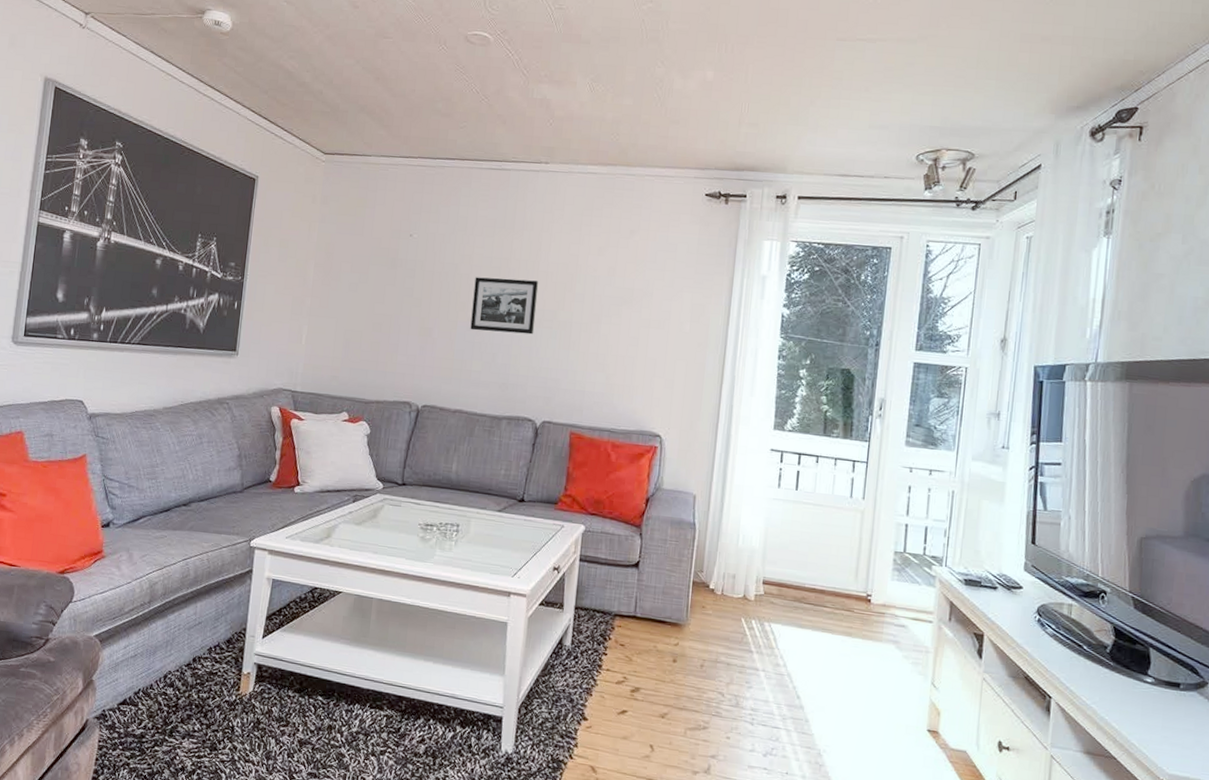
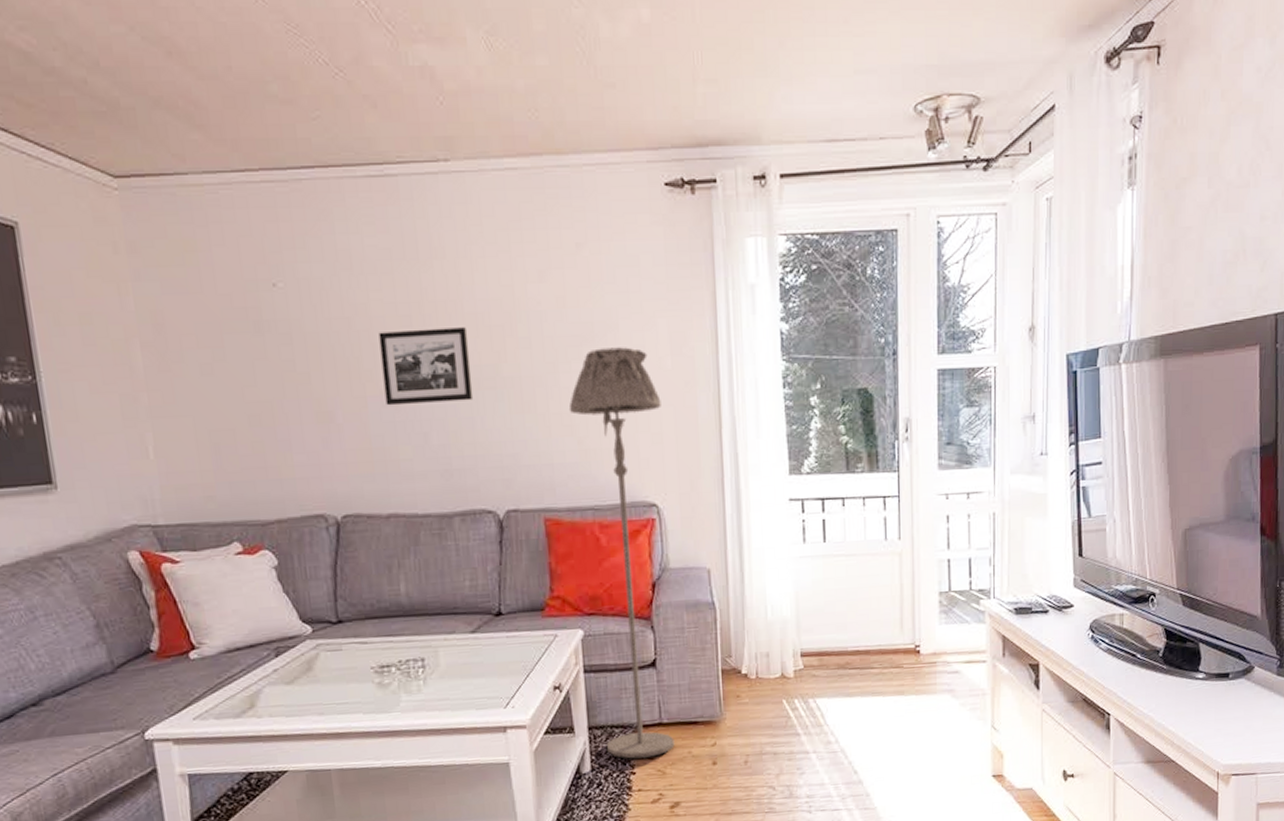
floor lamp: none [586,309,677,644] -> present [568,347,675,759]

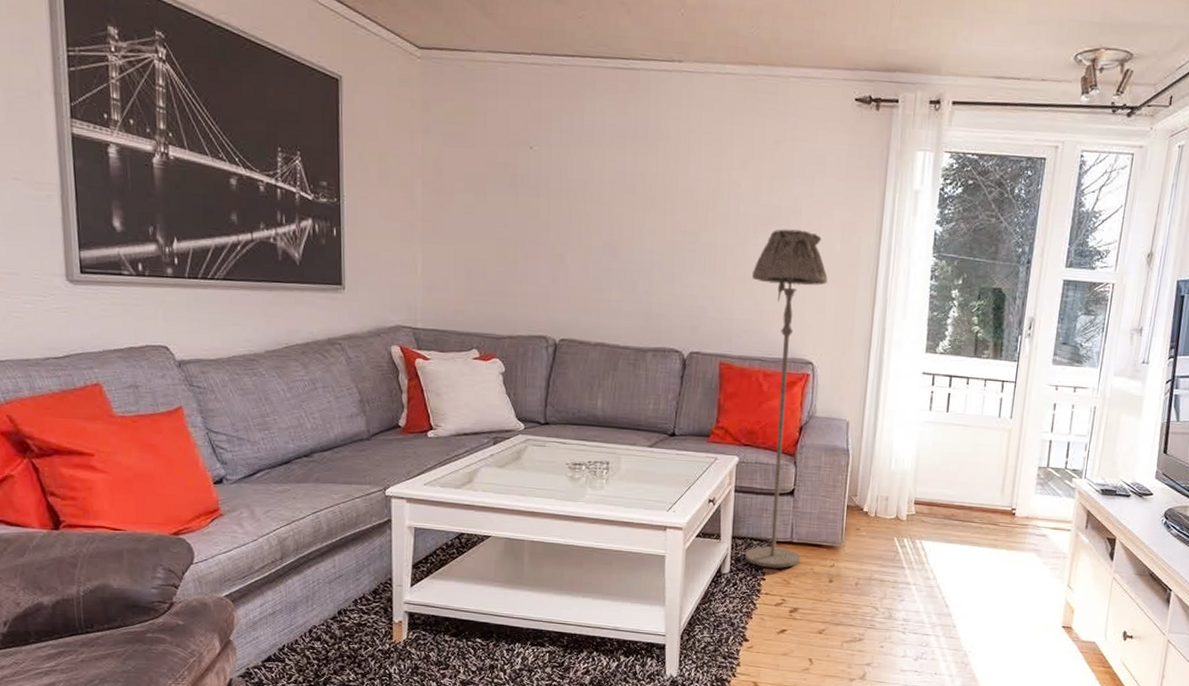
picture frame: present [378,327,474,406] -> none [606,195,679,259]

